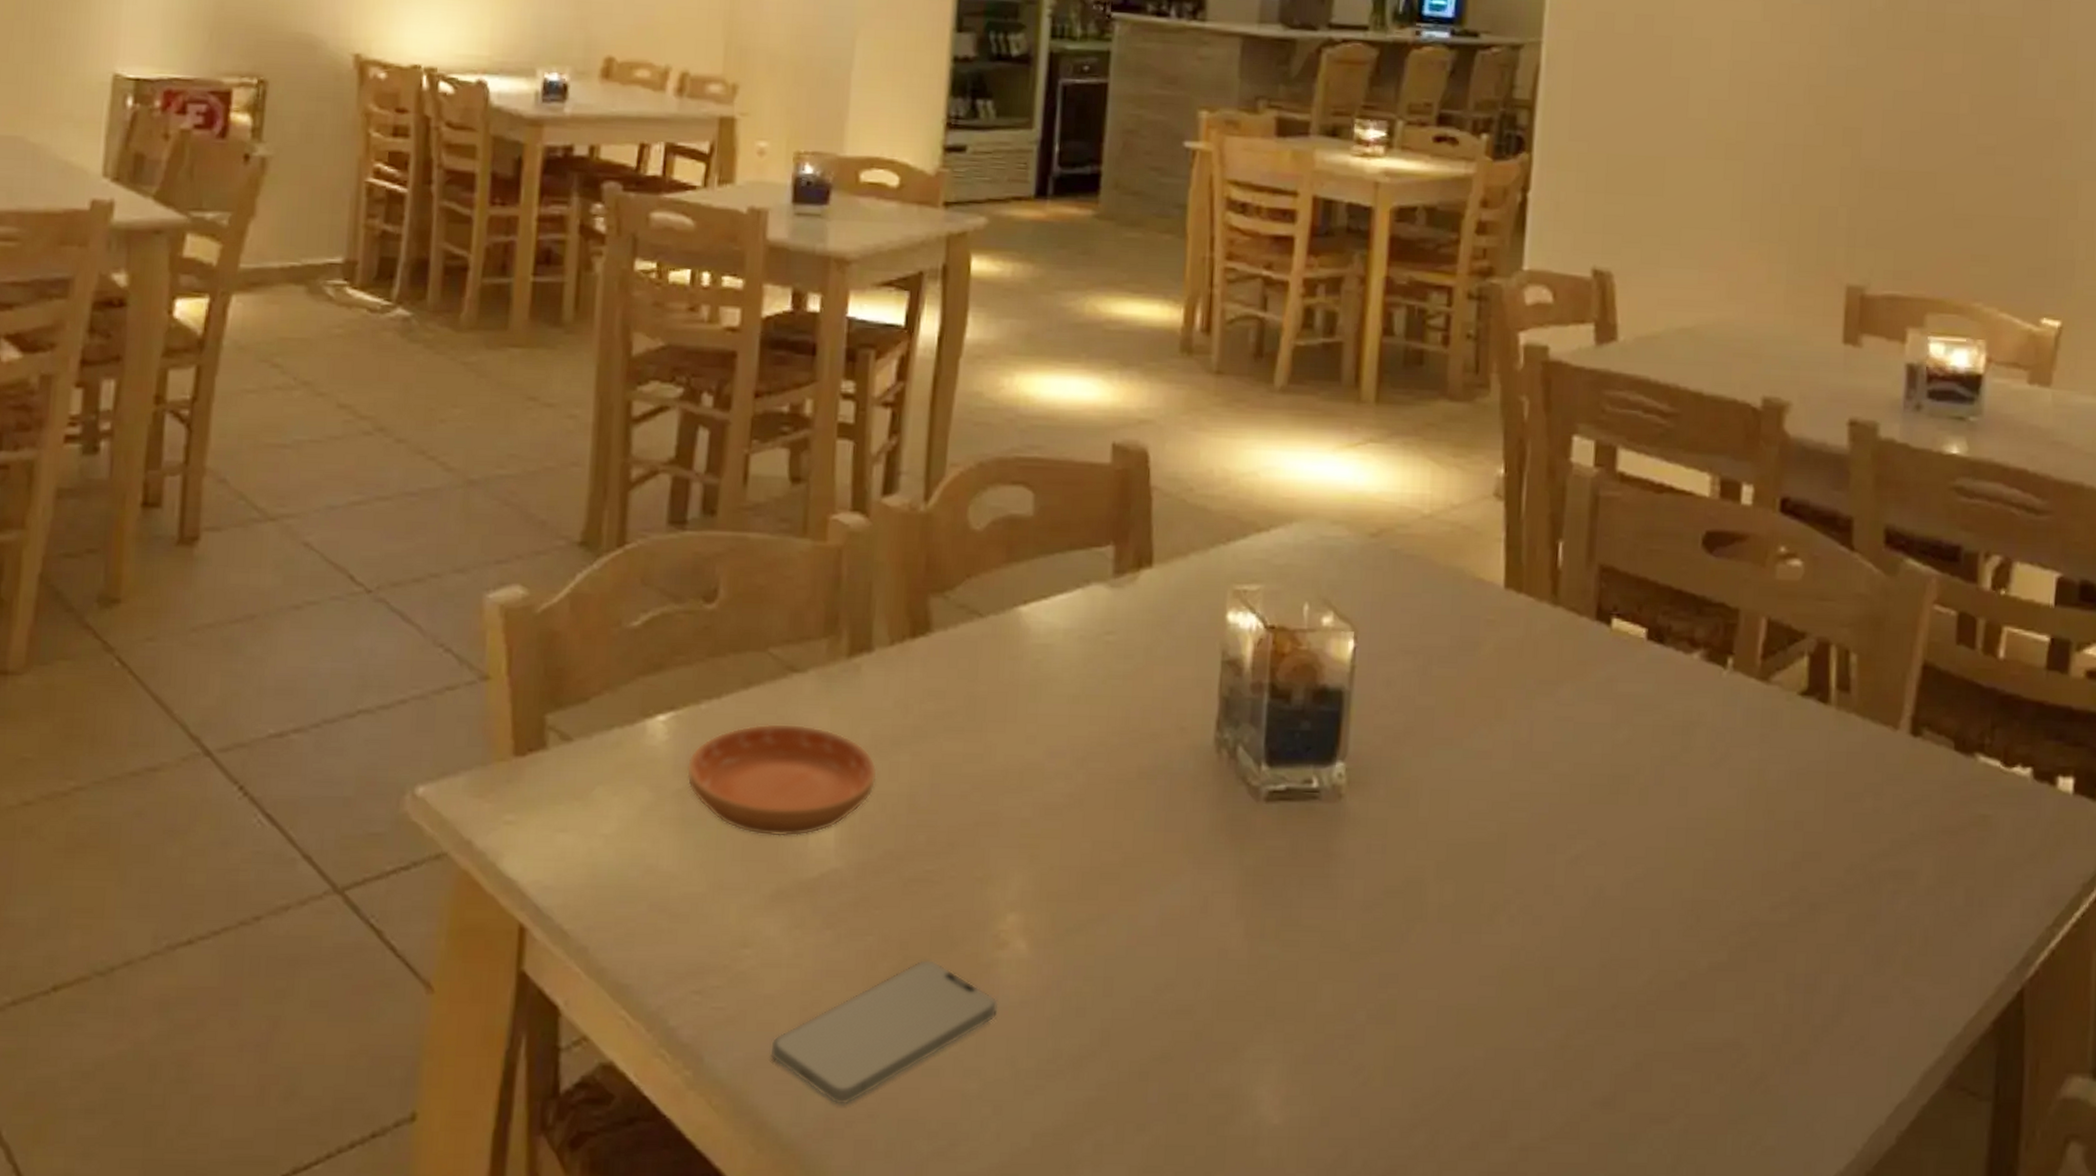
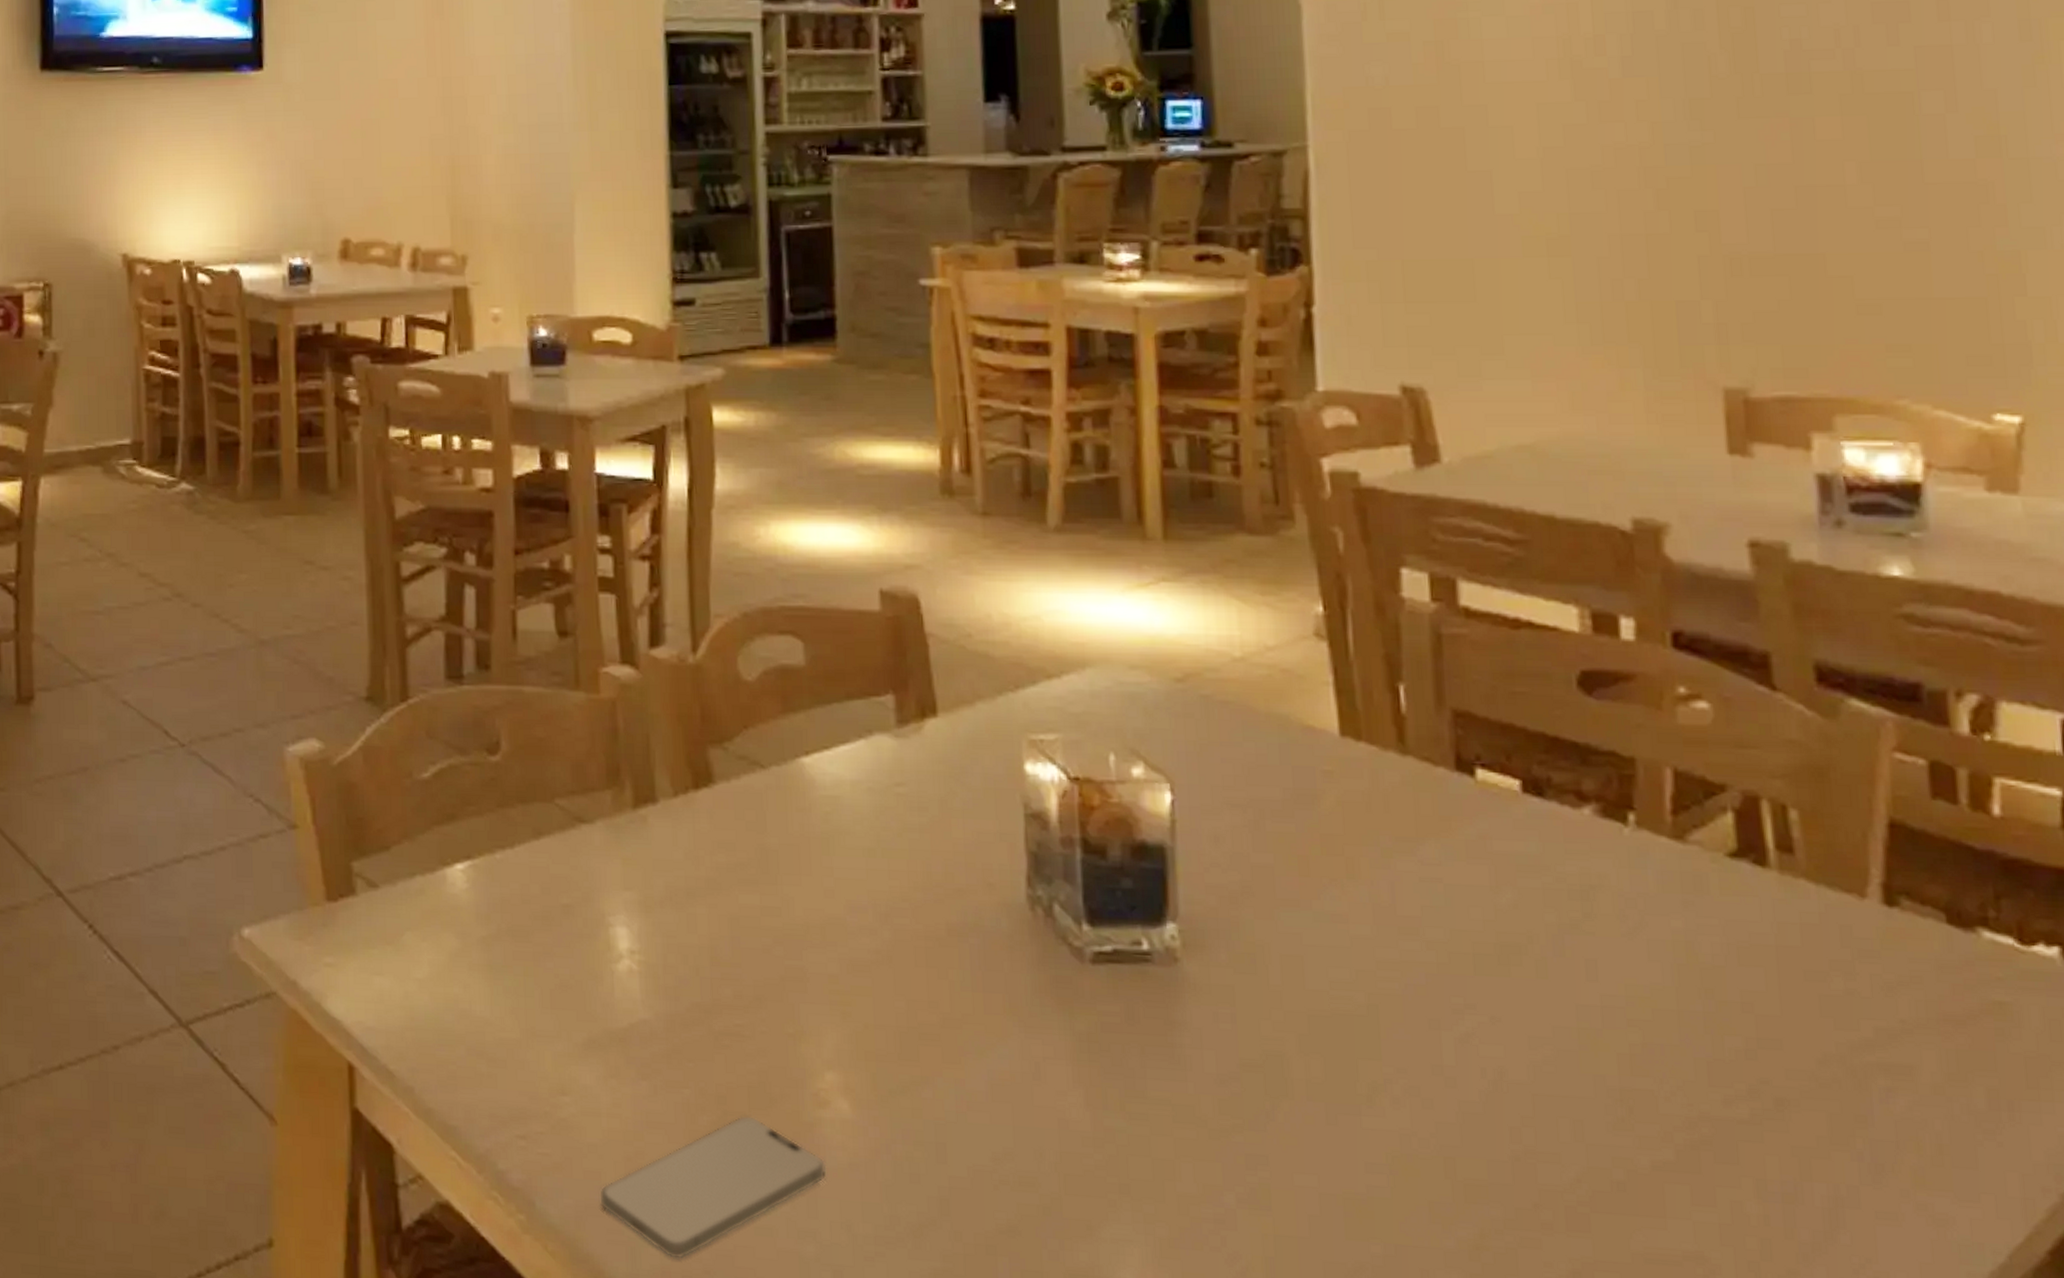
saucer: present [686,723,877,837] -> none [488,873,675,986]

